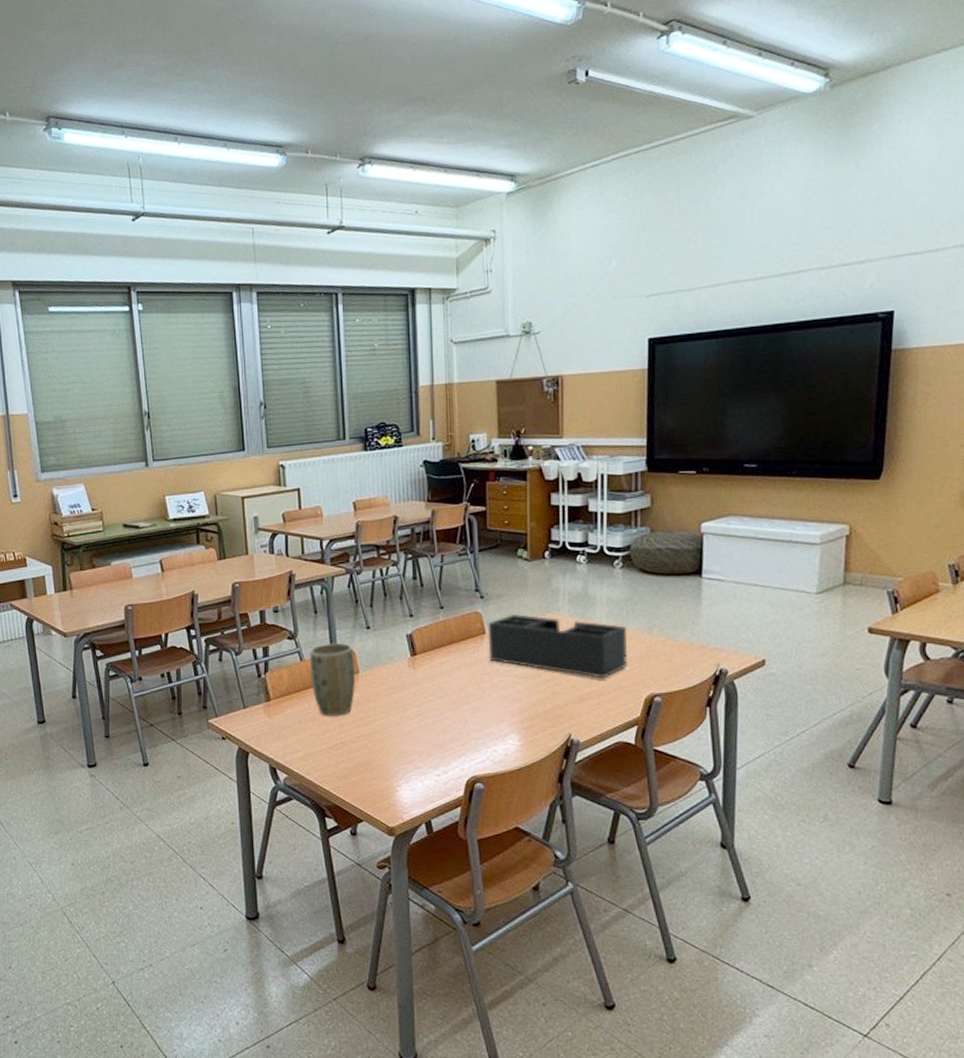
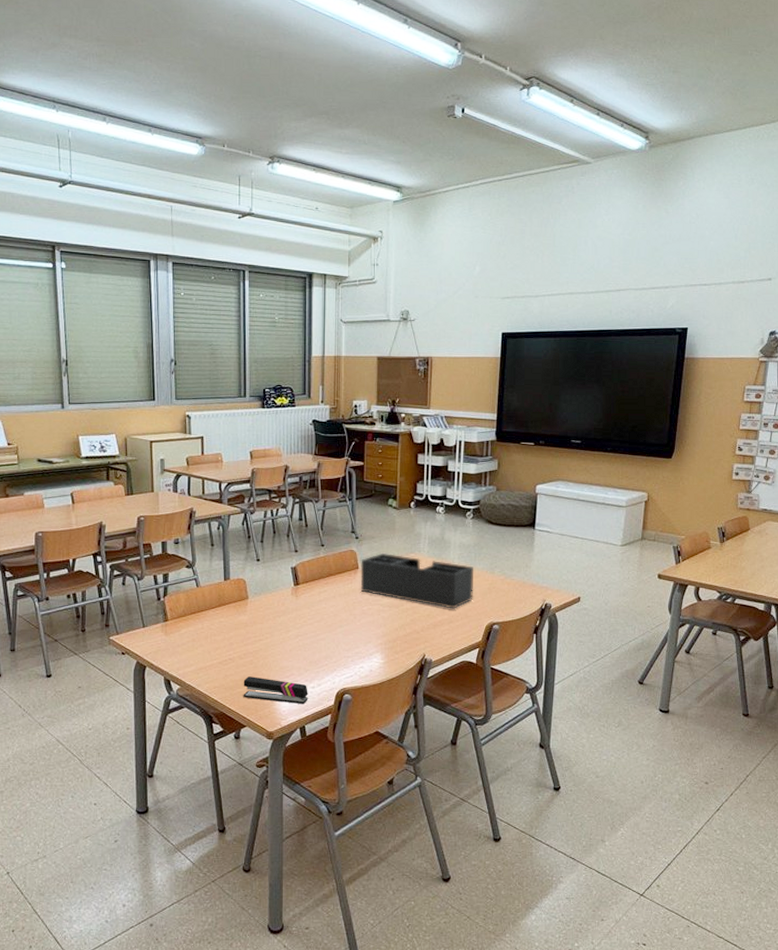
plant pot: present [309,643,355,716] -> none [204,573,245,635]
stapler: none [358,763,433,796] -> present [243,676,308,705]

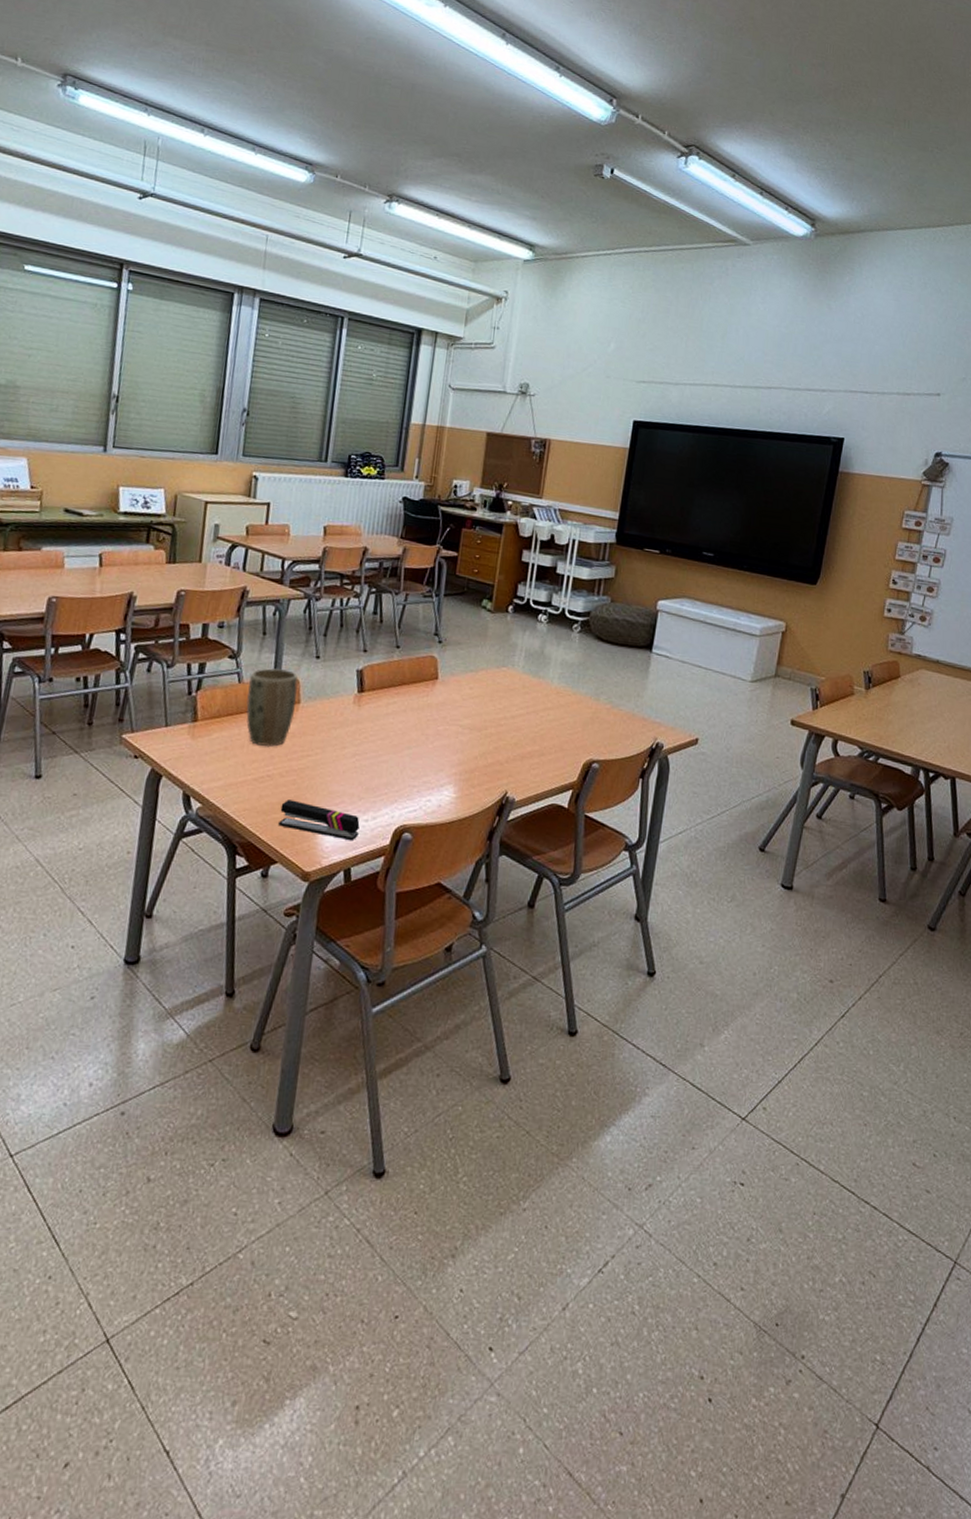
plant pot: none [204,573,245,635] -> present [246,668,299,747]
desk organizer: present [360,554,474,609] -> none [437,663,575,739]

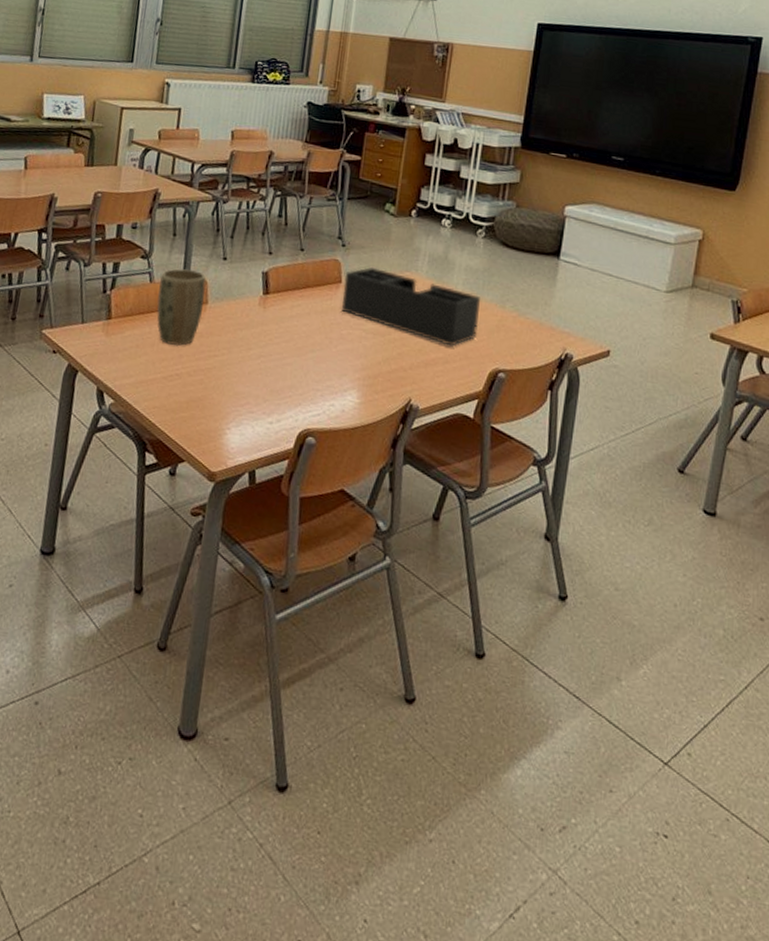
stapler: present [278,799,360,841] -> none [186,399,265,443]
desk organizer: none [437,663,575,739] -> present [341,267,480,346]

